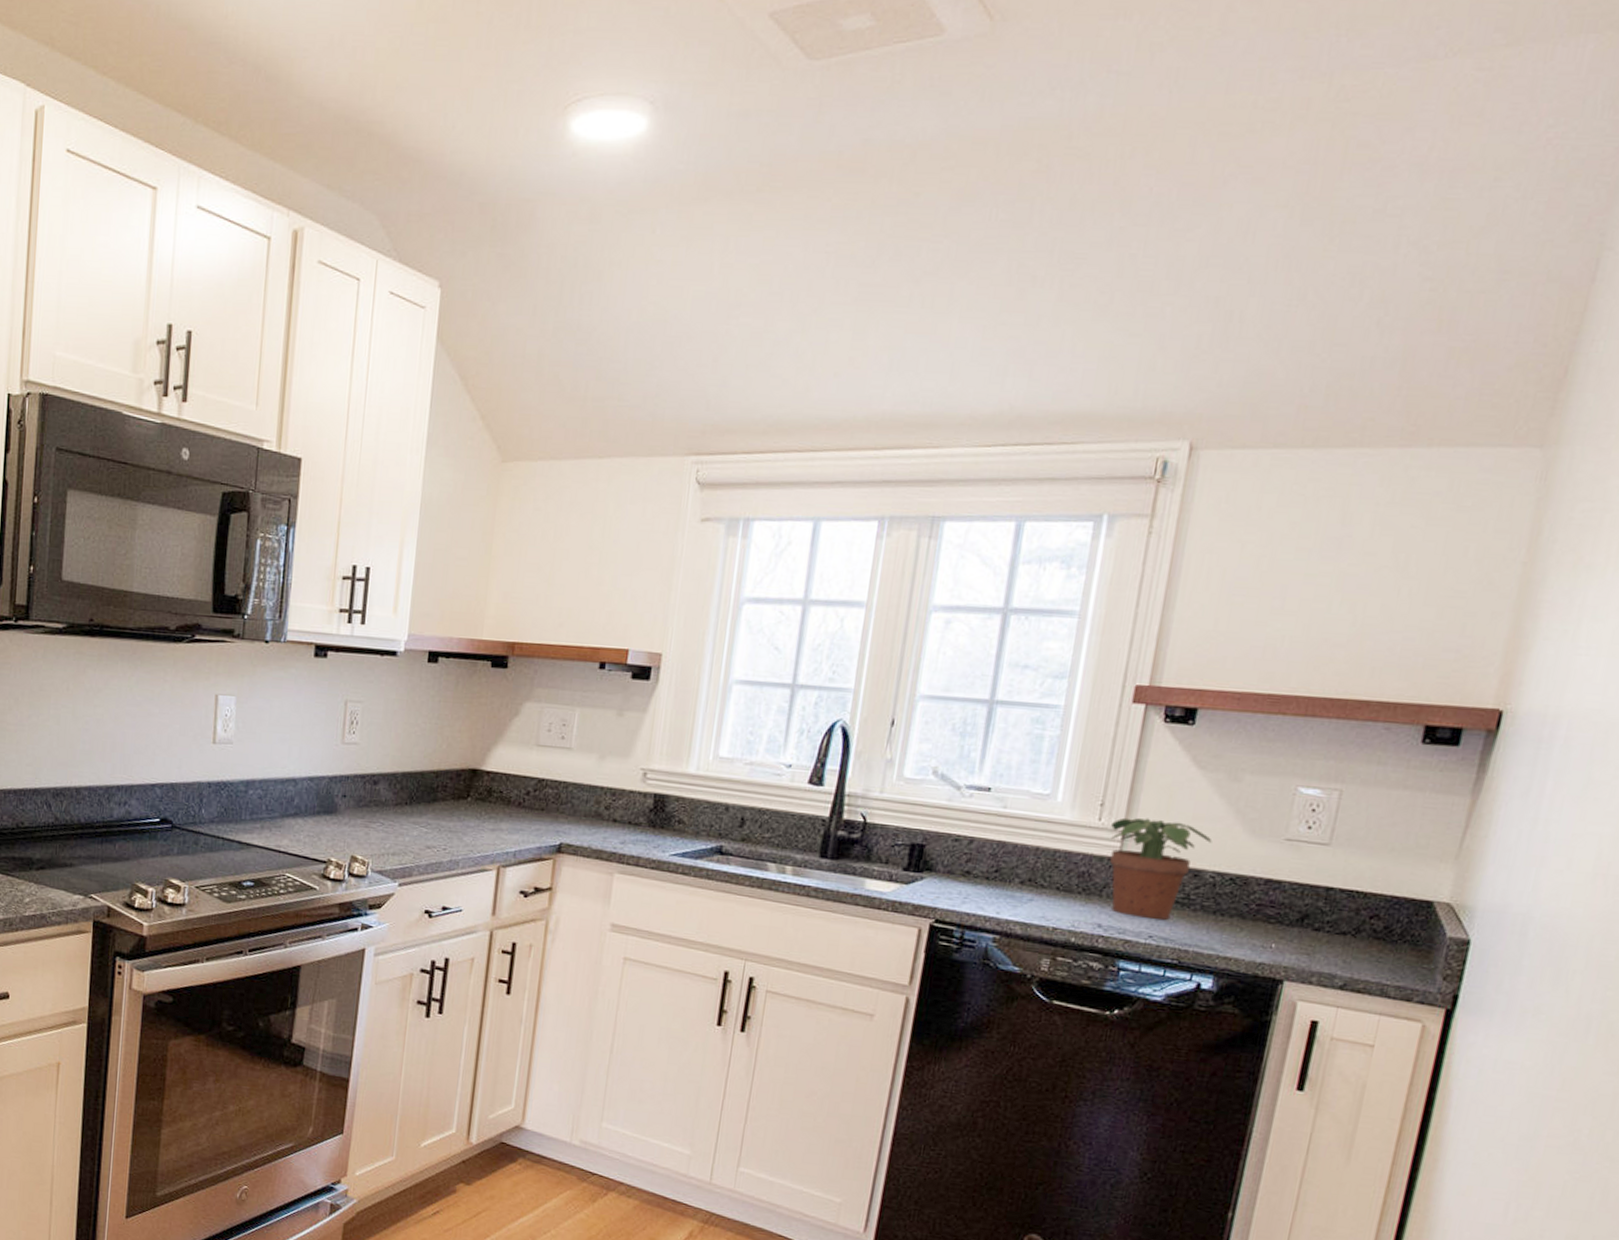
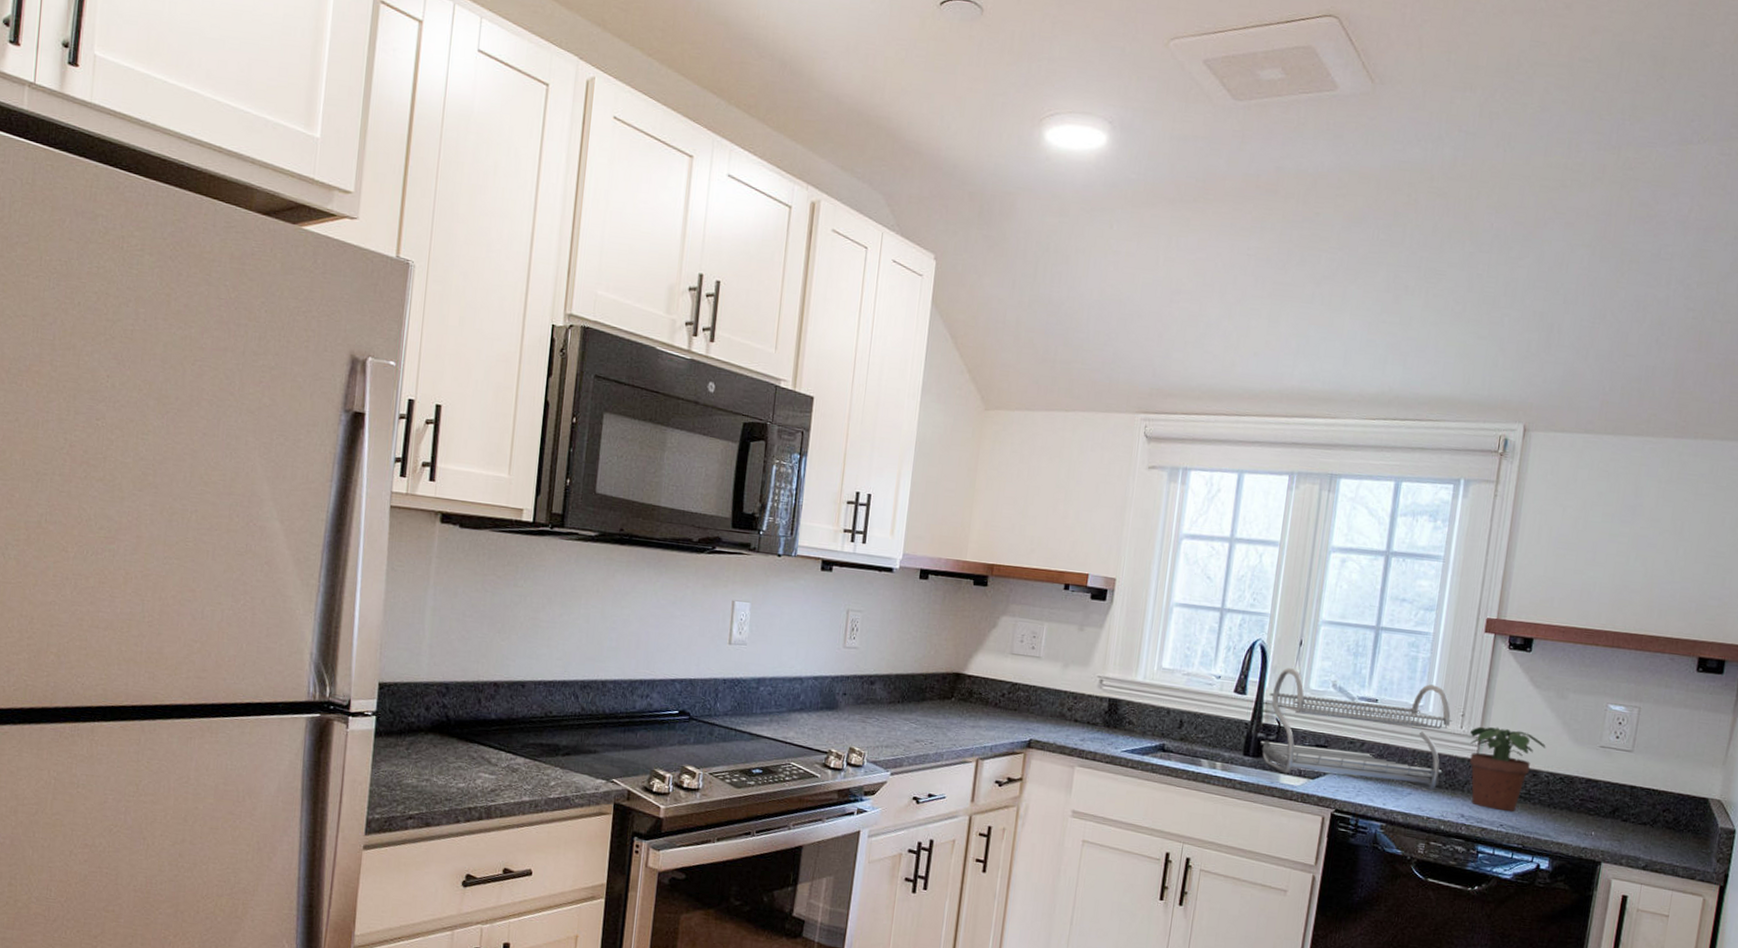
dish rack: none [840,753,1088,896] -> present [1260,668,1453,791]

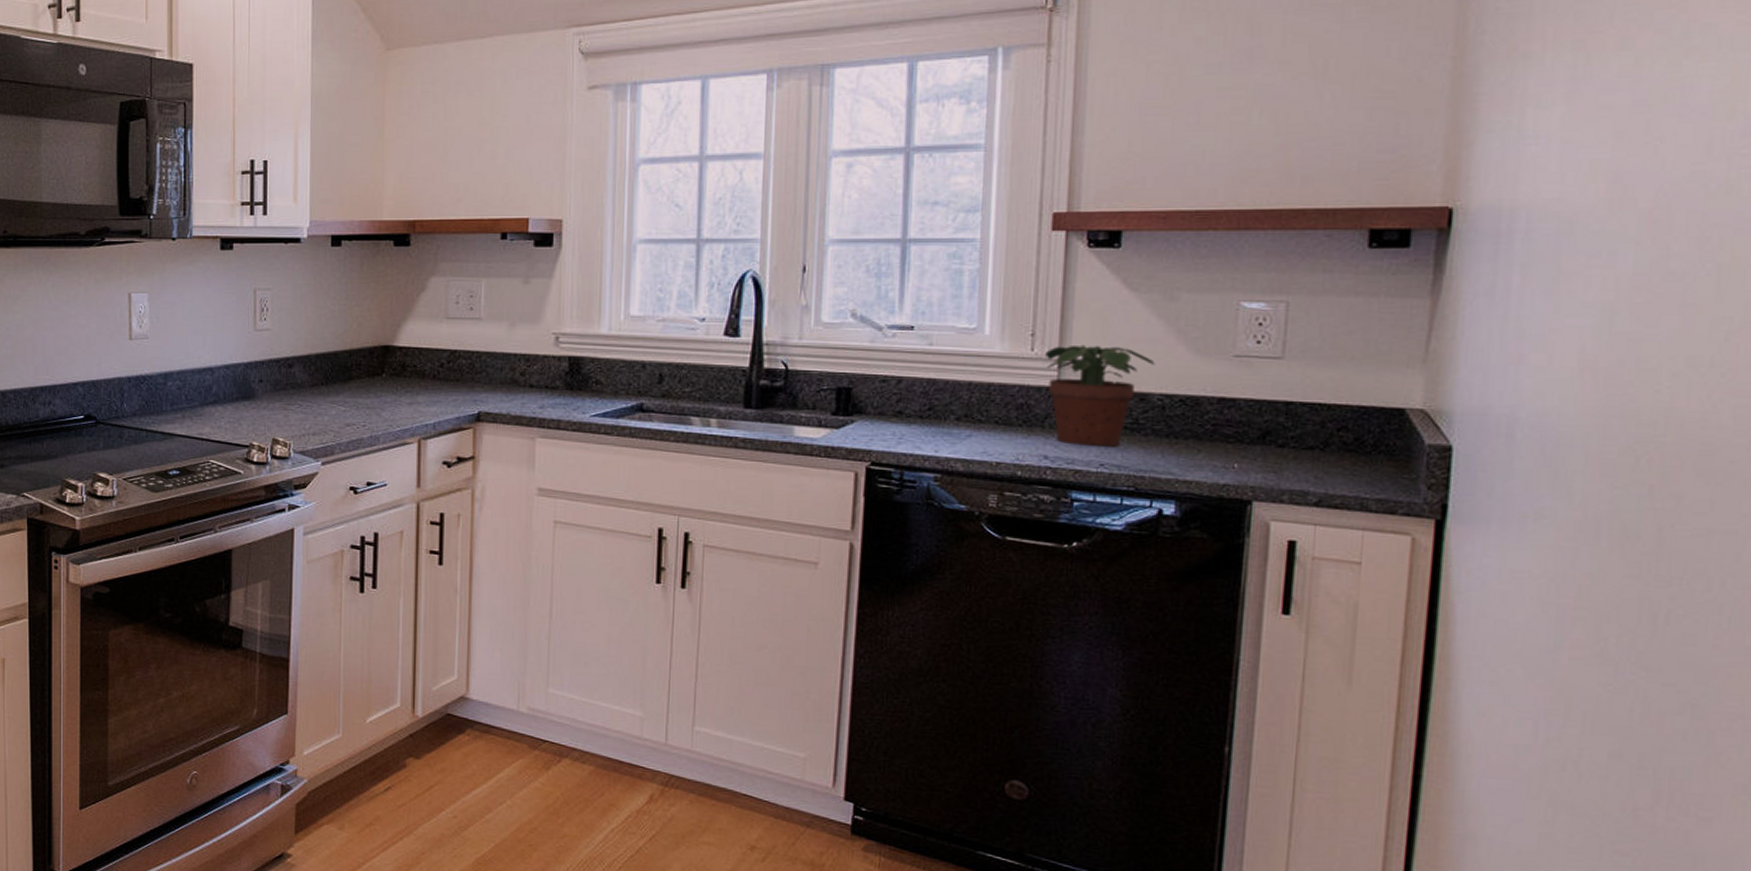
dish rack: present [1260,668,1453,791] -> none [764,300,1019,430]

